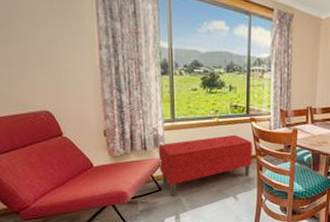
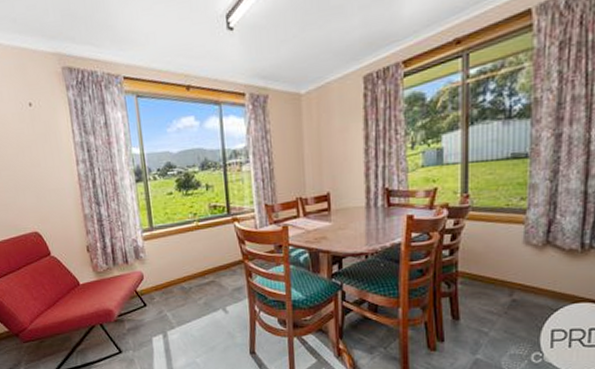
bench: present [158,134,252,196] -> none [139,238,240,312]

